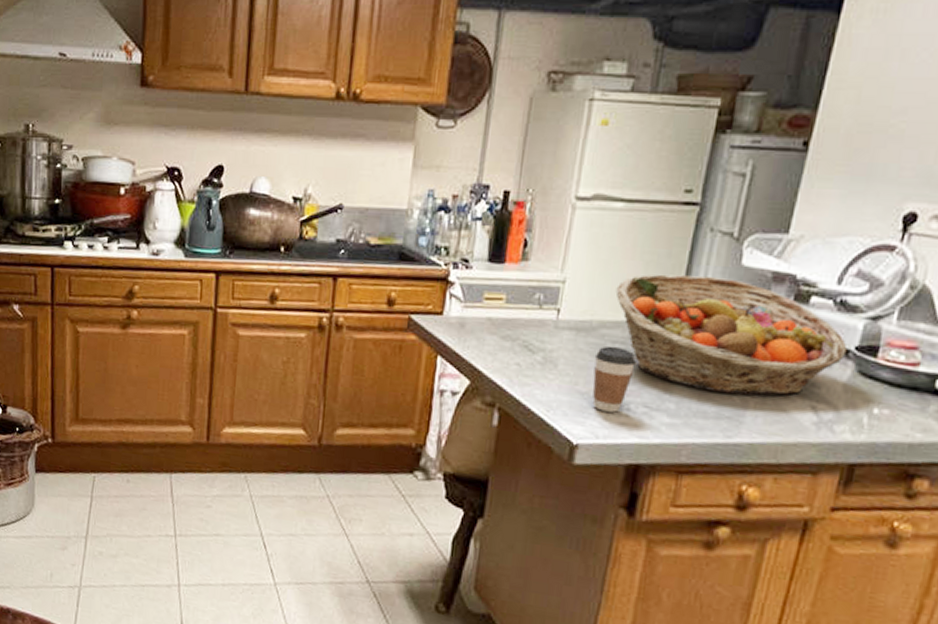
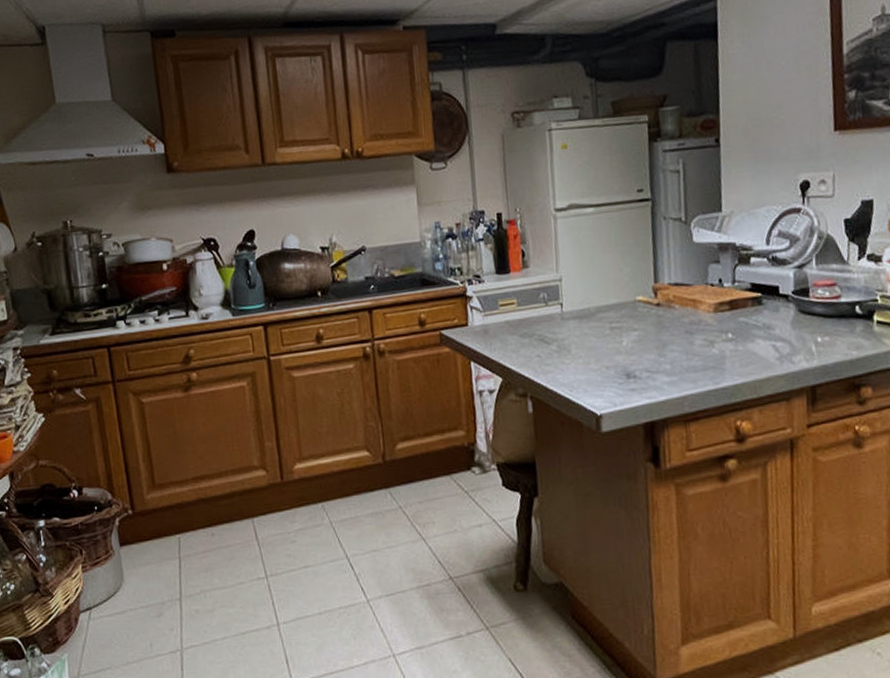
coffee cup: present [592,347,637,413] -> none [599,326,633,382]
fruit basket: present [615,274,848,395] -> none [602,255,787,349]

